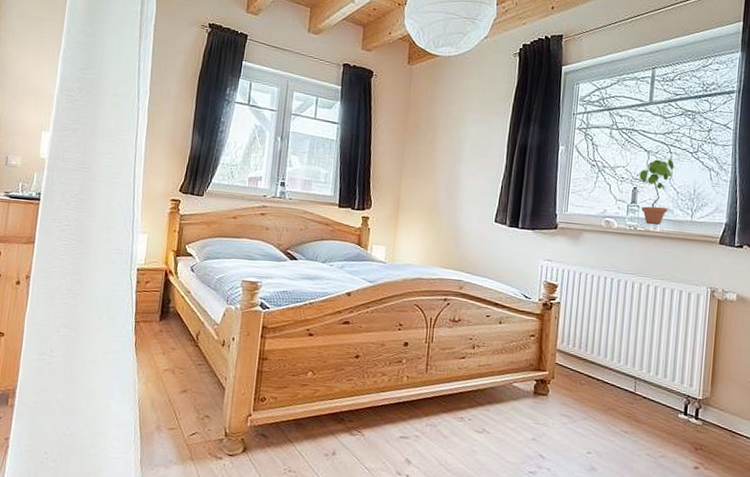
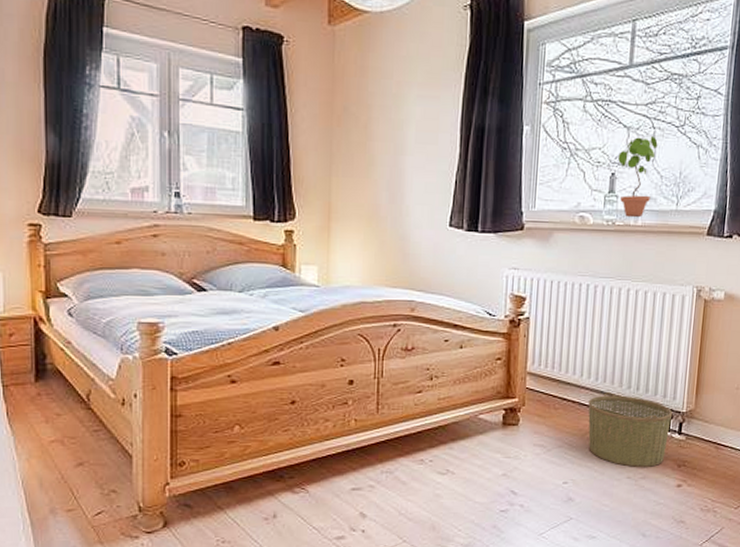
basket: none [610,374,690,447] -> present [588,392,673,467]

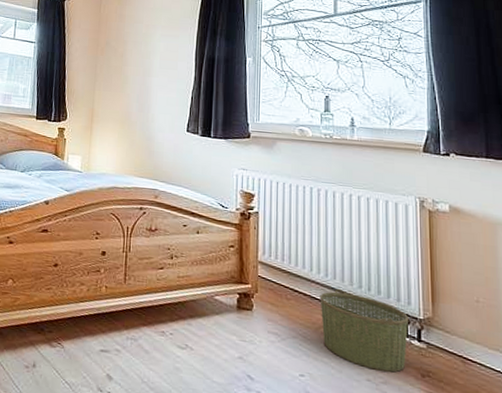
potted plant: present [618,136,658,218] -> none [331,68,366,134]

